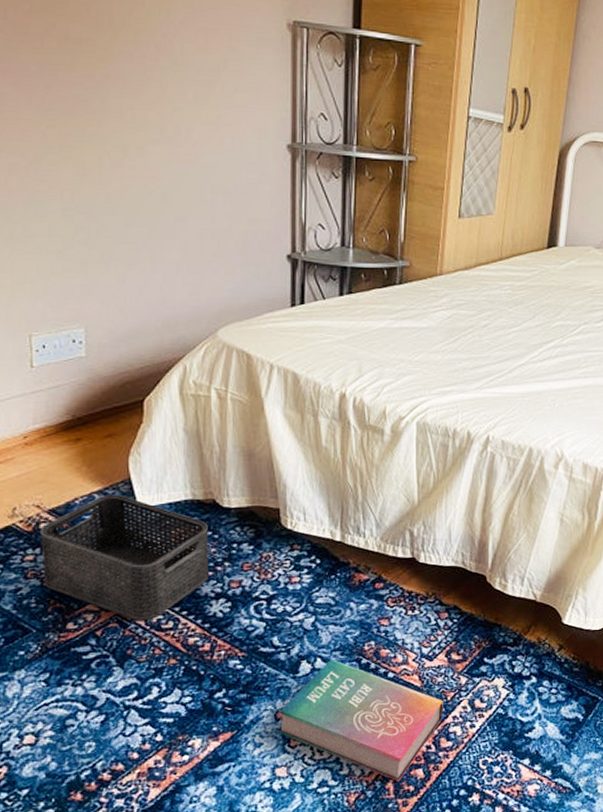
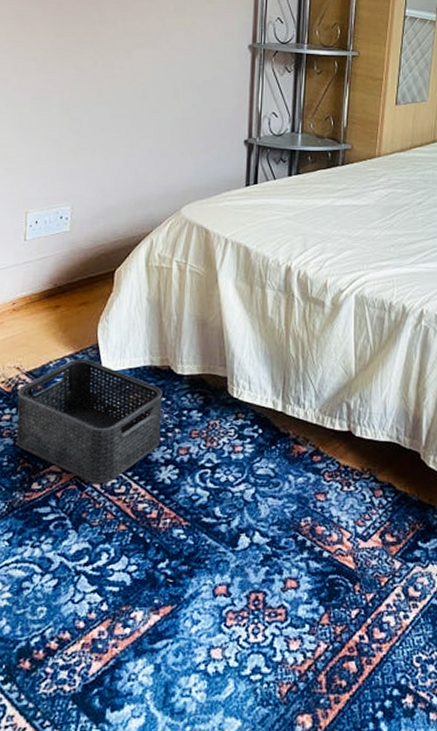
book: present [278,658,443,782] -> none [216,533,377,674]

